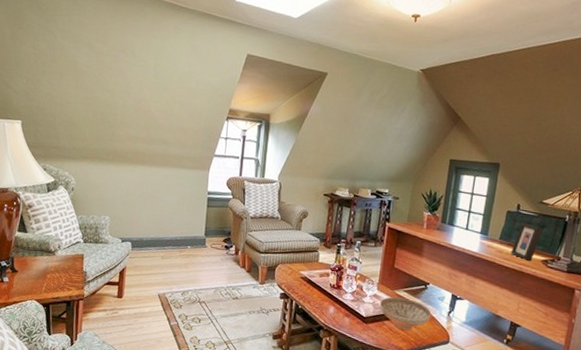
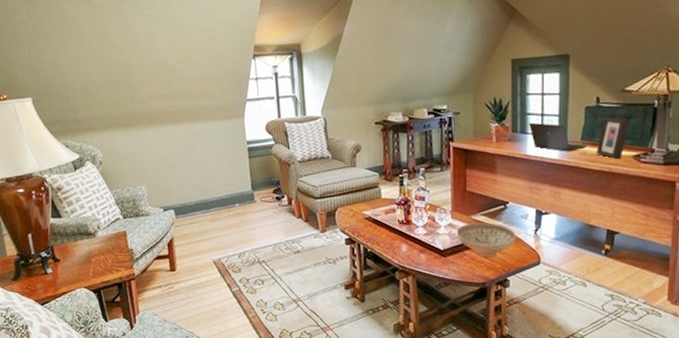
laptop: none [456,216,503,248] -> present [529,122,586,152]

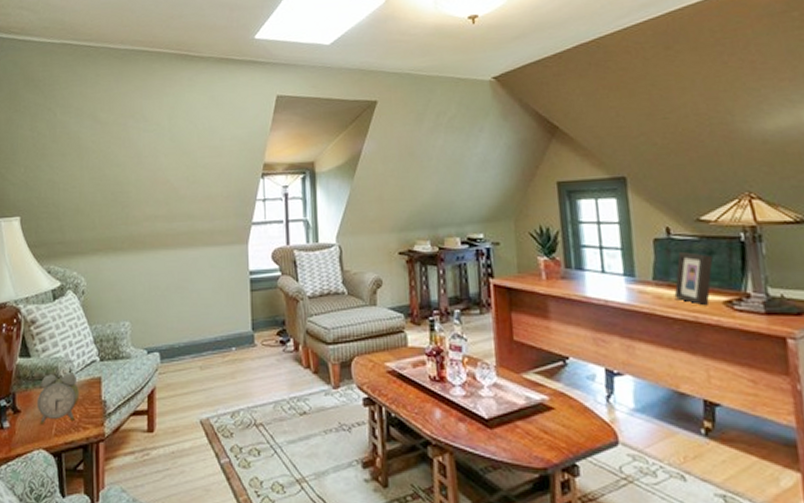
alarm clock: none [72,228,110,270] -> present [36,372,80,425]
decorative bowl: present [456,222,516,258] -> none [503,384,583,432]
laptop: present [529,122,586,152] -> none [585,256,661,295]

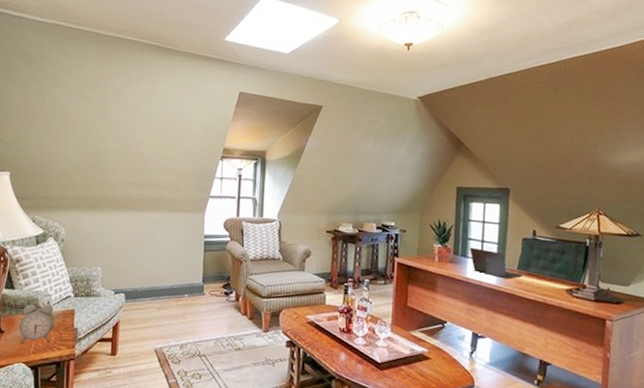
laptop: none [585,256,661,295] -> present [470,247,522,279]
picture frame: present [674,251,713,306] -> none [531,249,563,292]

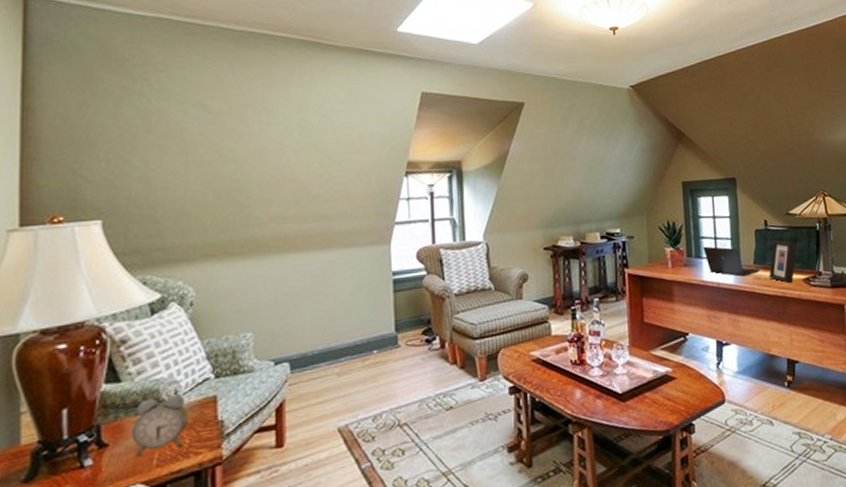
picture frame: none [531,249,563,292] -> present [769,239,797,284]

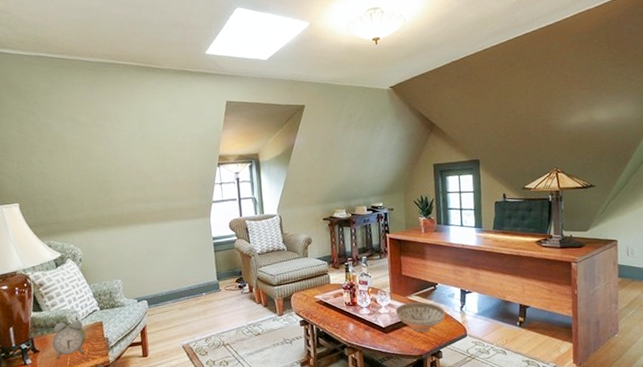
decorative bowl: none [635,357,698,400] -> present [395,302,446,333]
laptop: present [703,246,759,277] -> none [450,215,498,240]
picture frame: present [769,239,797,284] -> none [506,209,531,245]

